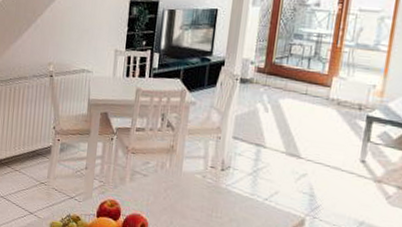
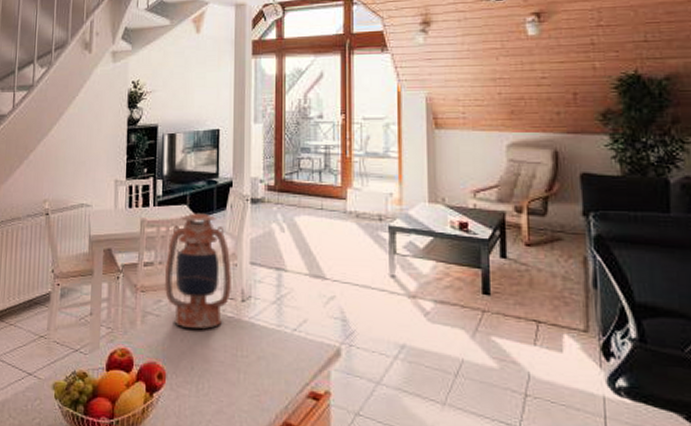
oil lamp: none [153,87,215,191] -> present [165,213,233,329]

